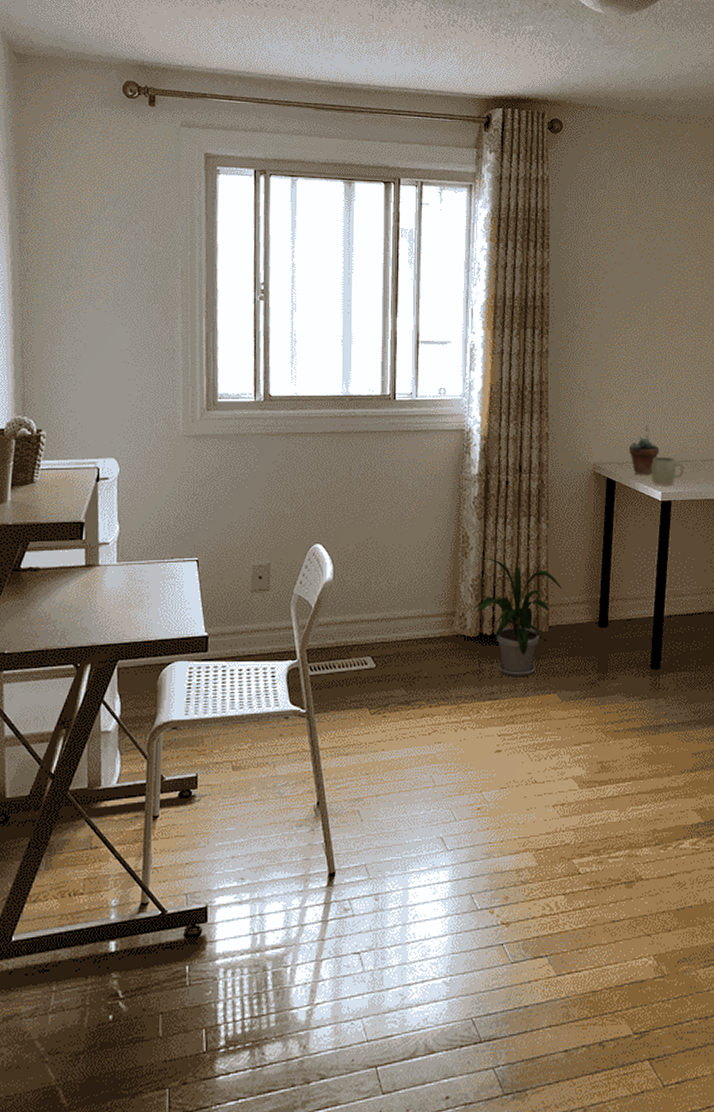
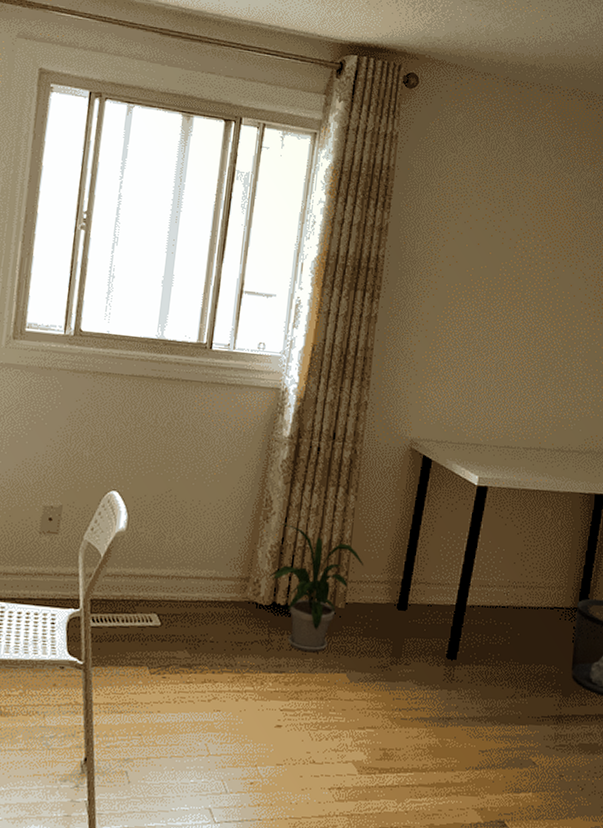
succulent plant: present [629,425,659,475] -> none [450,405,481,458]
mug: present [651,456,684,485] -> none [469,438,505,470]

